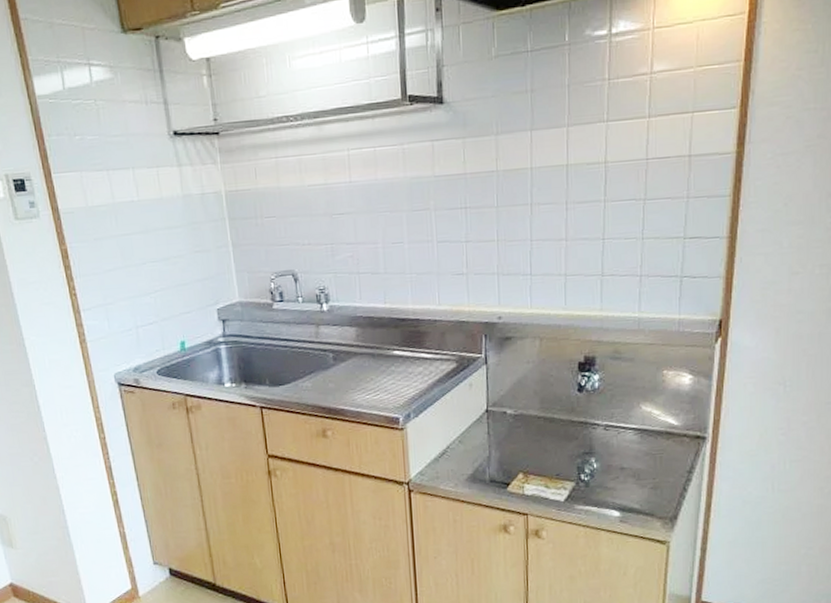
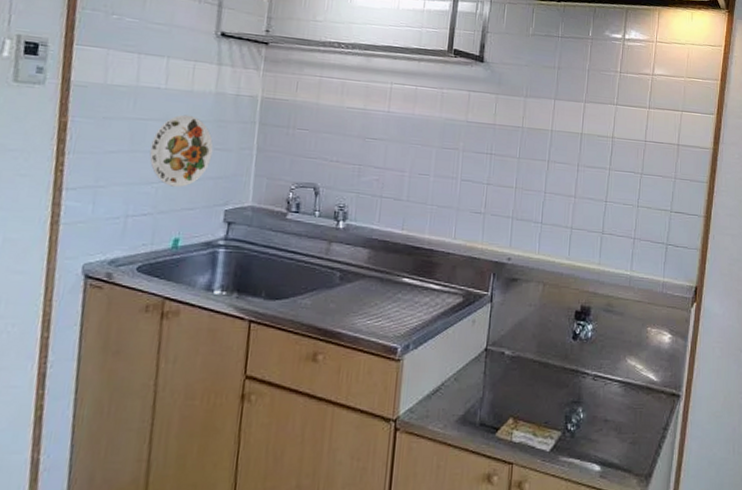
decorative plate: none [139,222,195,294] -> present [149,114,214,187]

